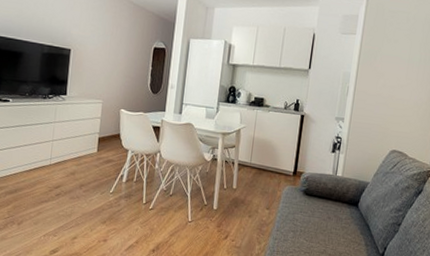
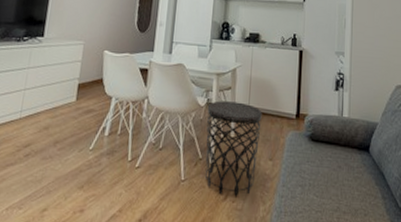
side table: none [209,157,262,237] -> present [205,101,262,197]

